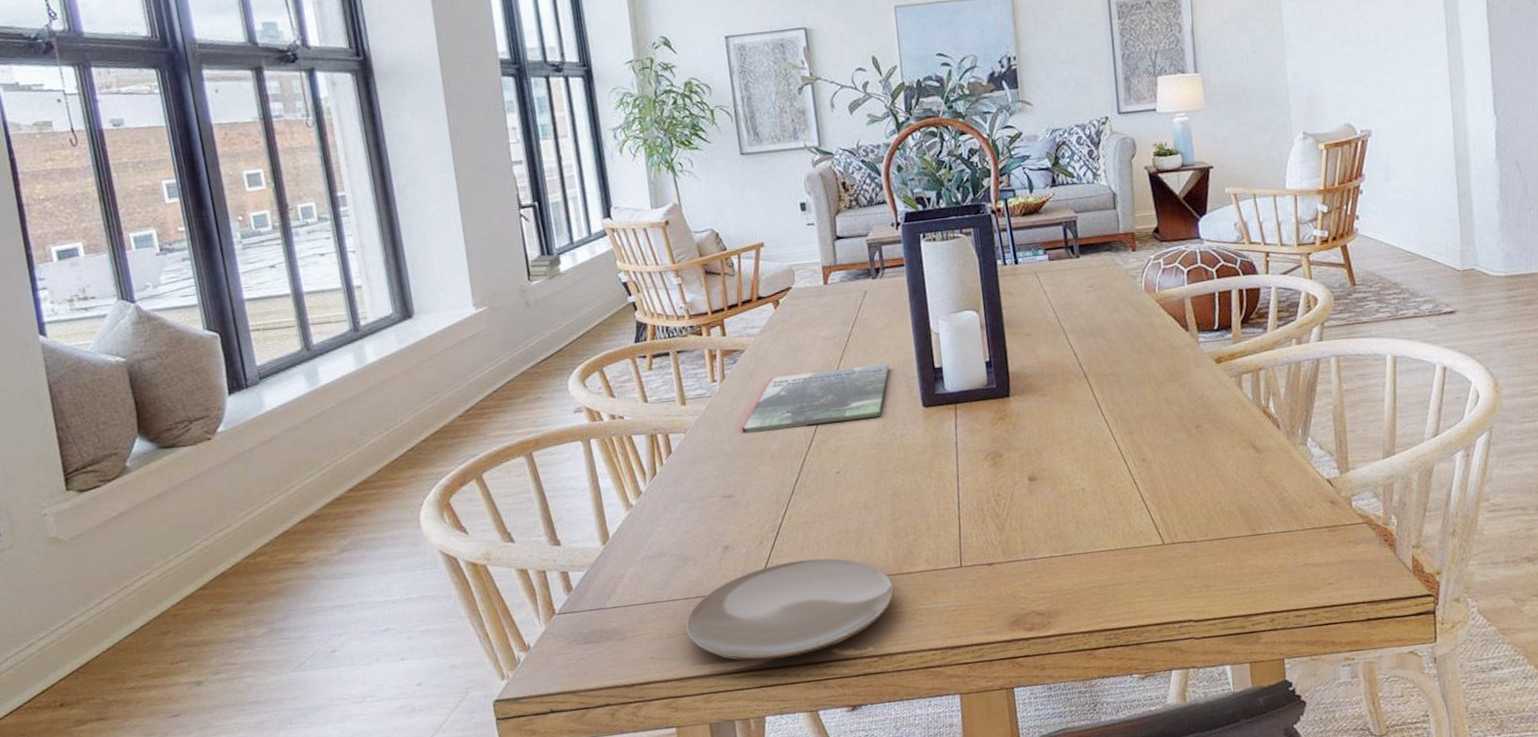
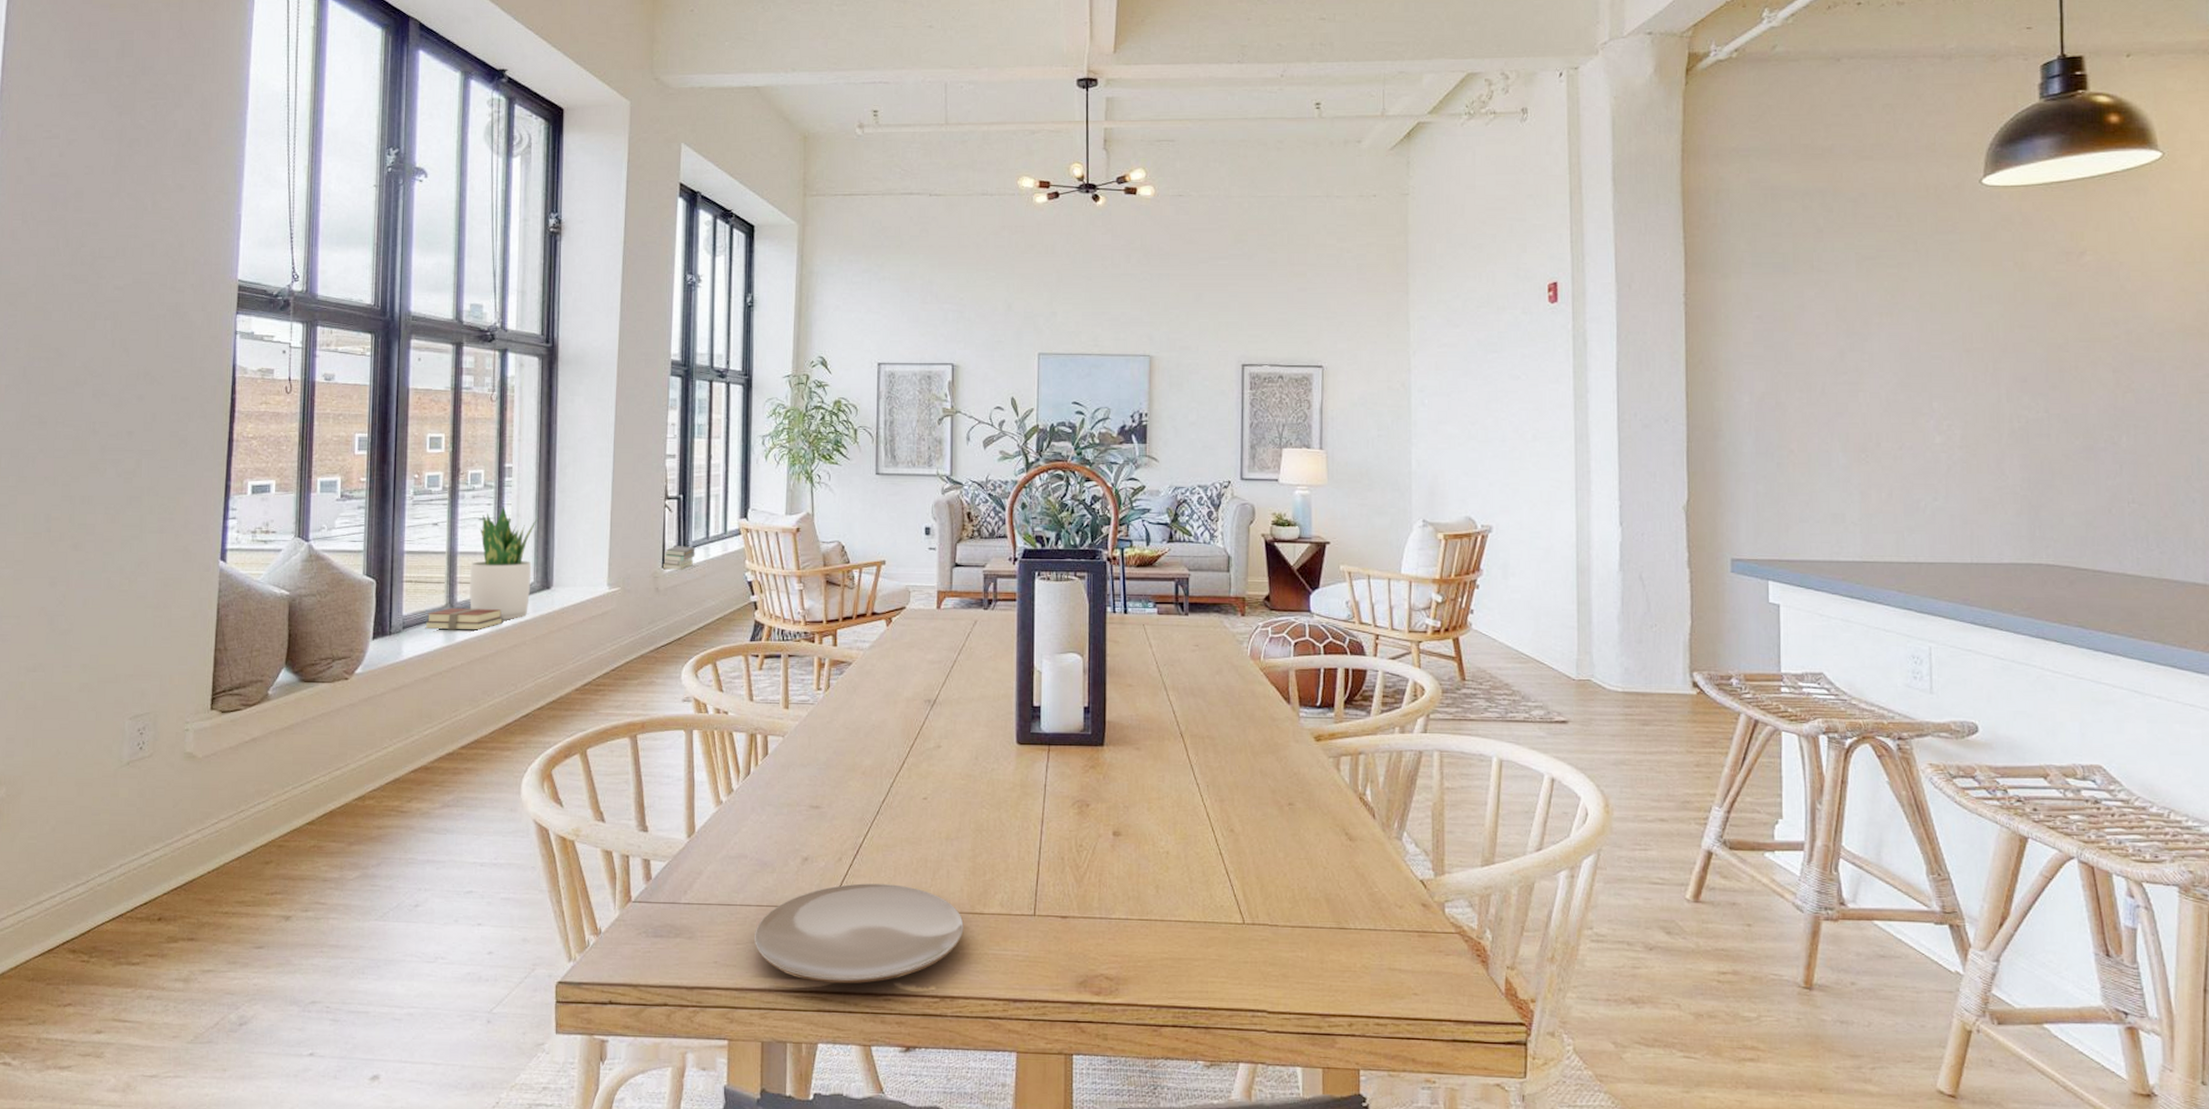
books: none [283,346,368,377] -> present [425,607,504,631]
planter: none [320,239,393,357] -> present [469,507,540,620]
magazine: present [741,364,890,433] -> none [837,693,989,747]

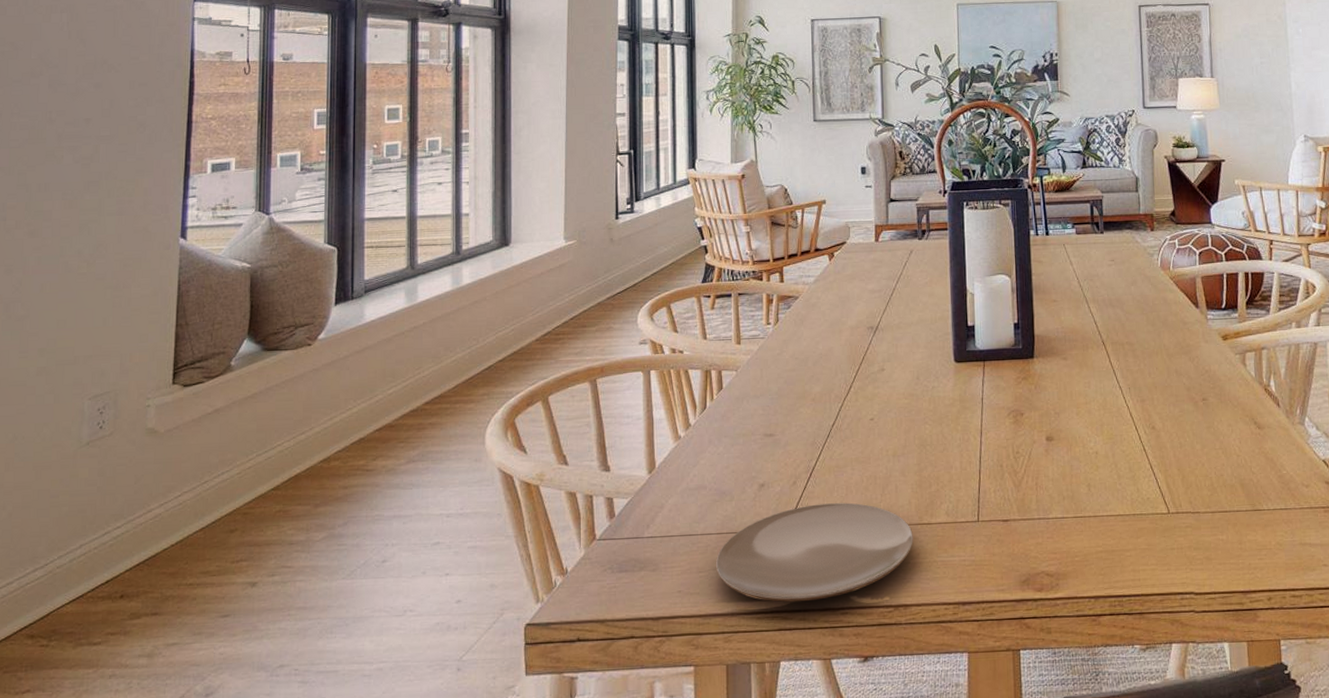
books: present [425,607,504,631] -> none [387,268,464,292]
planter: present [469,507,540,620] -> none [430,171,497,278]
books: present [663,546,696,571] -> none [617,197,647,221]

